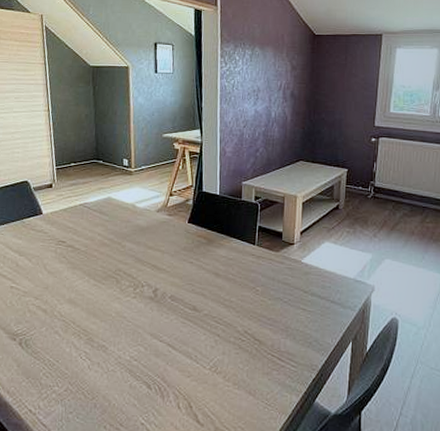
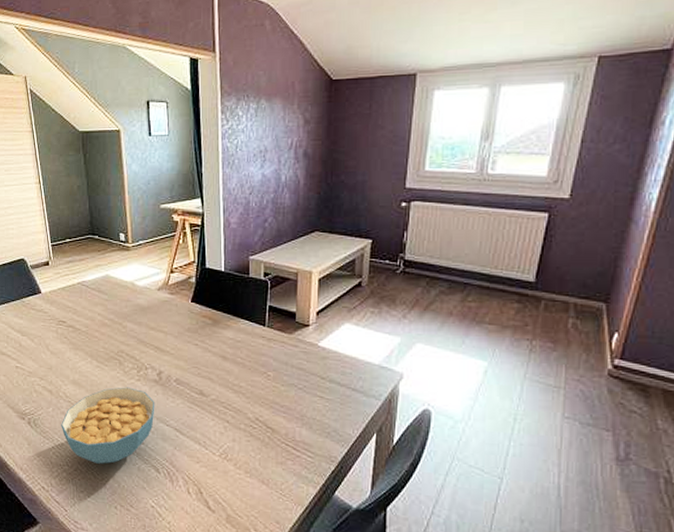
cereal bowl: none [53,304,150,383] -> present [61,387,155,464]

